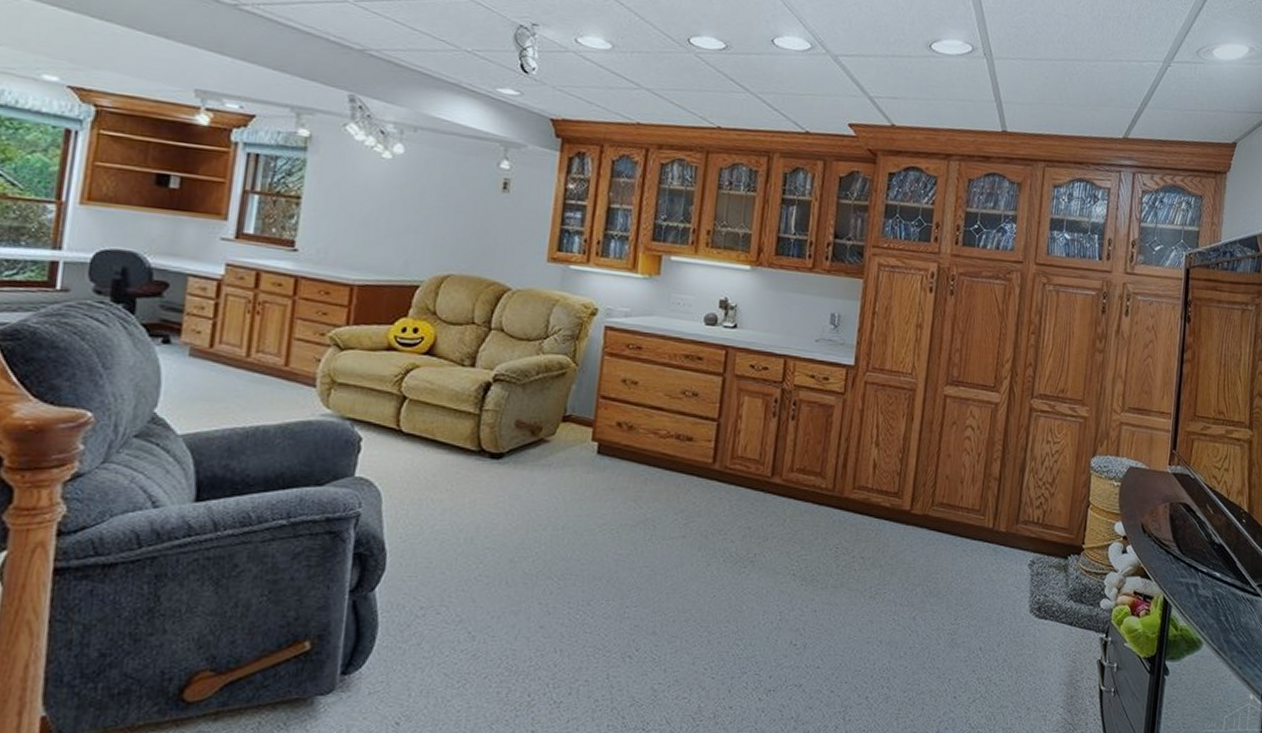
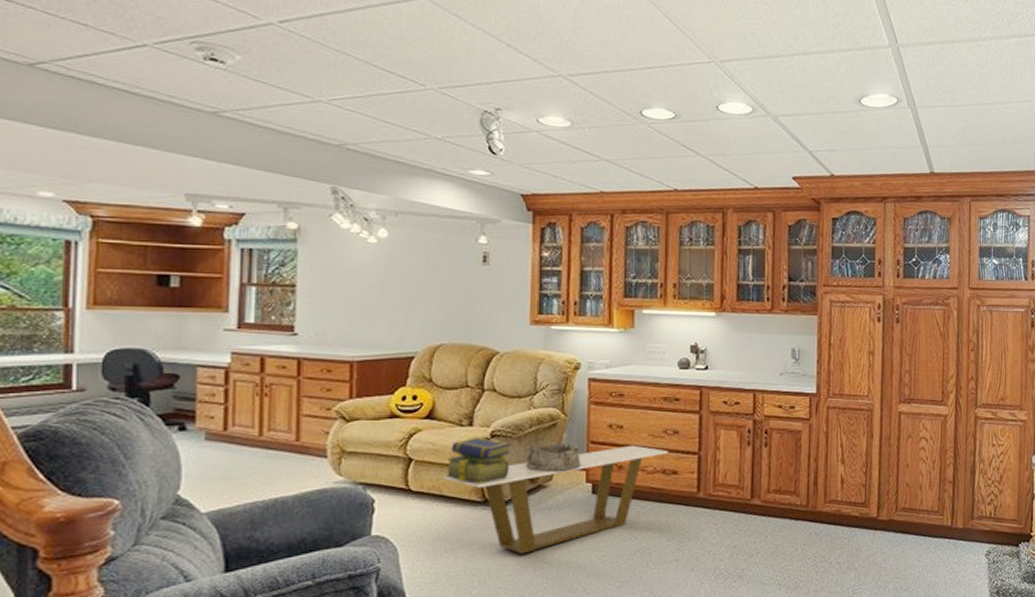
coffee table: none [437,404,685,513] -> present [442,445,668,554]
stack of books: none [440,380,515,432] -> present [445,437,511,485]
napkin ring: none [527,393,589,427] -> present [525,443,581,472]

